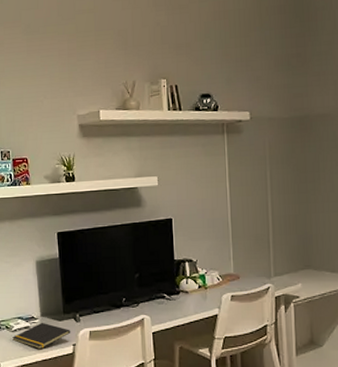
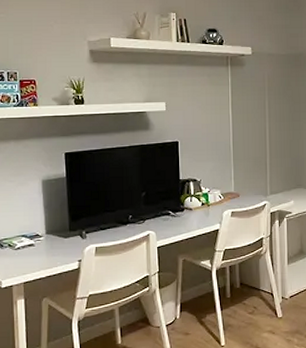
notepad: present [12,322,71,350] -> none [15,239,77,267]

